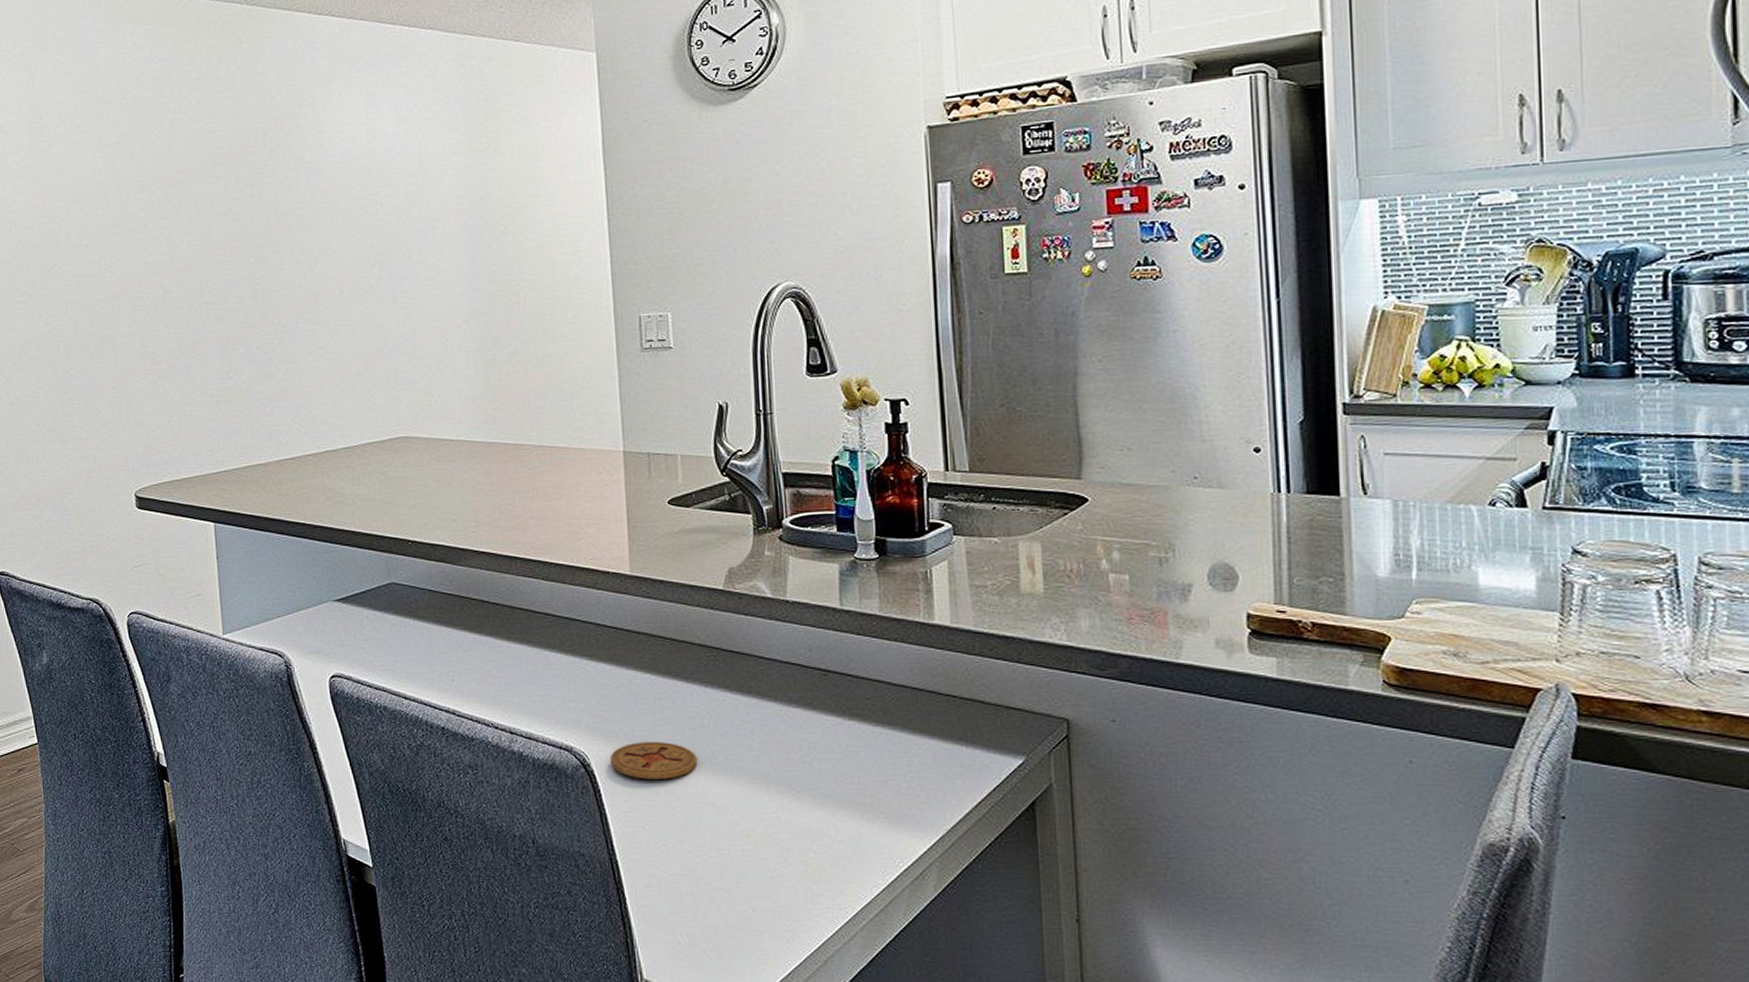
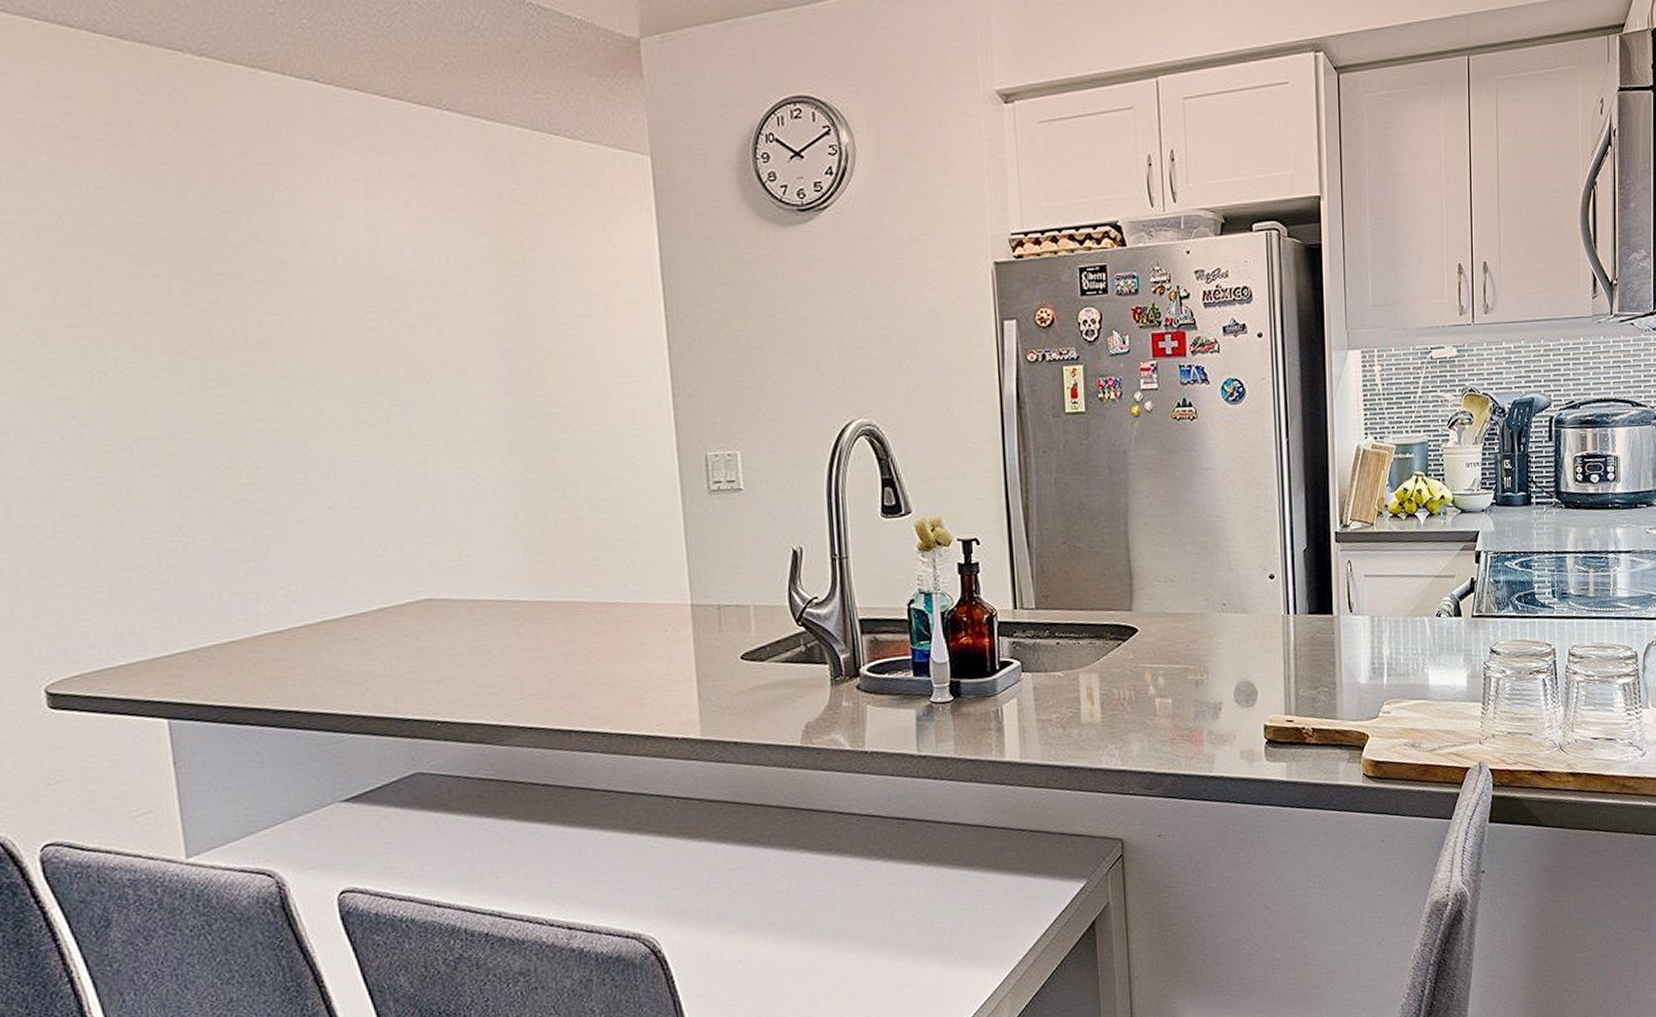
coaster: present [610,742,698,779] -> none [683,914,777,958]

